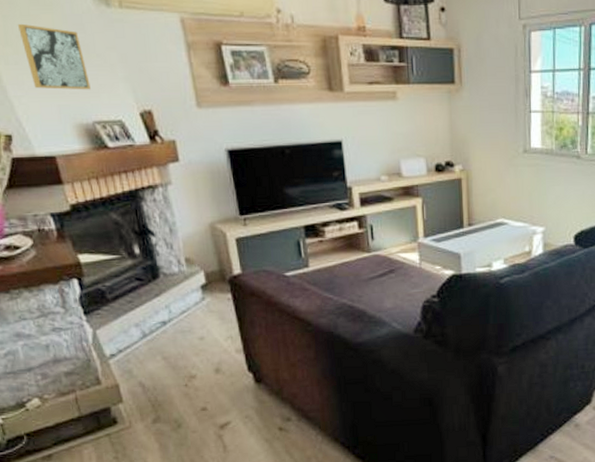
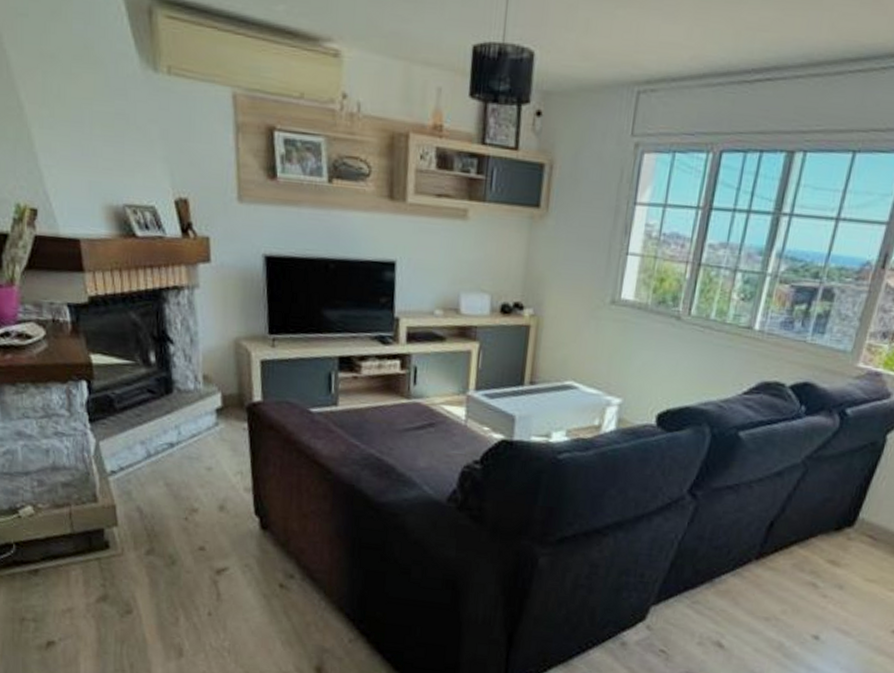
wall art: present [17,23,91,90] -> none [57,82,126,168]

